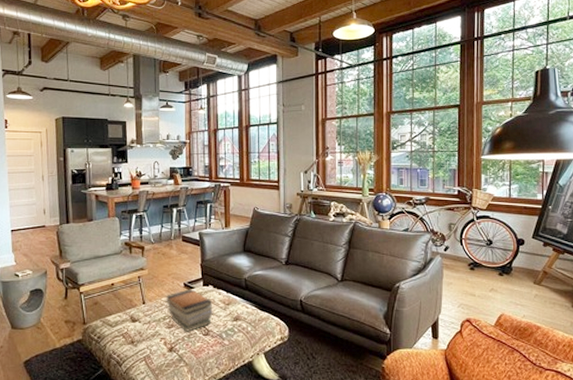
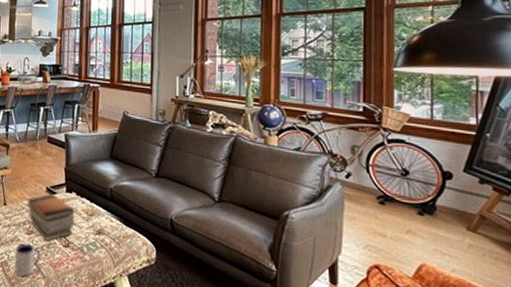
mug: none [157,337,182,367] -> present [15,243,41,277]

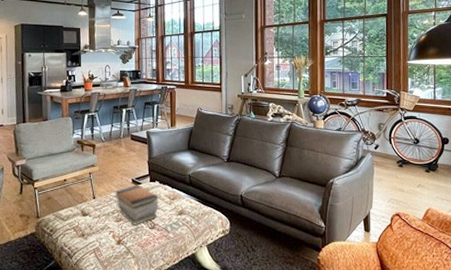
mug: present [15,243,41,277] -> none [106,230,130,258]

